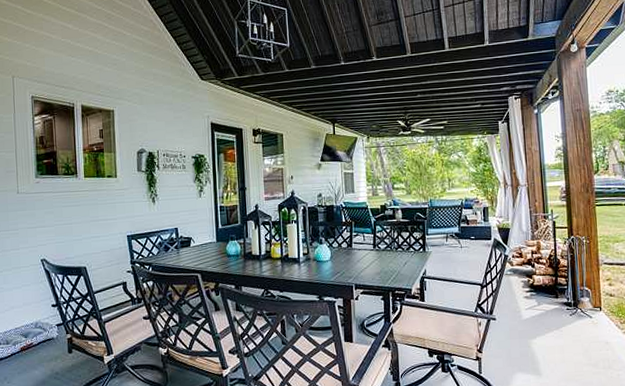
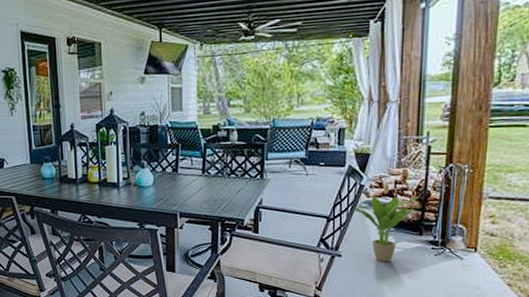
potted plant: none [501,263,552,324] -> present [353,195,420,263]

